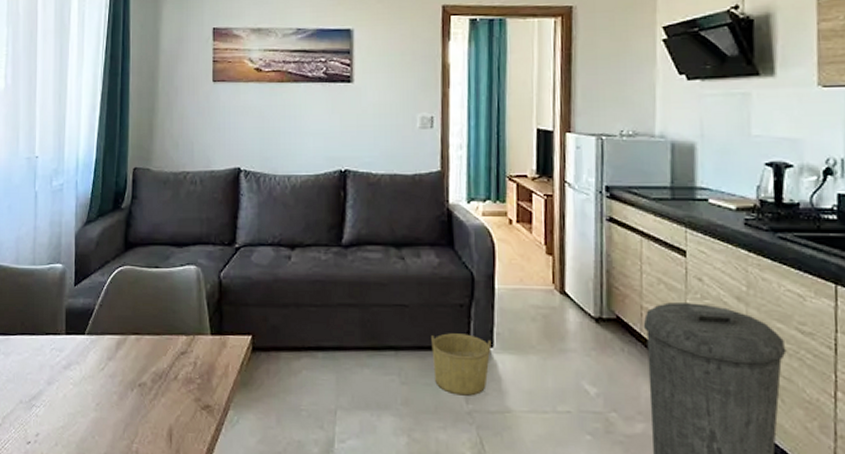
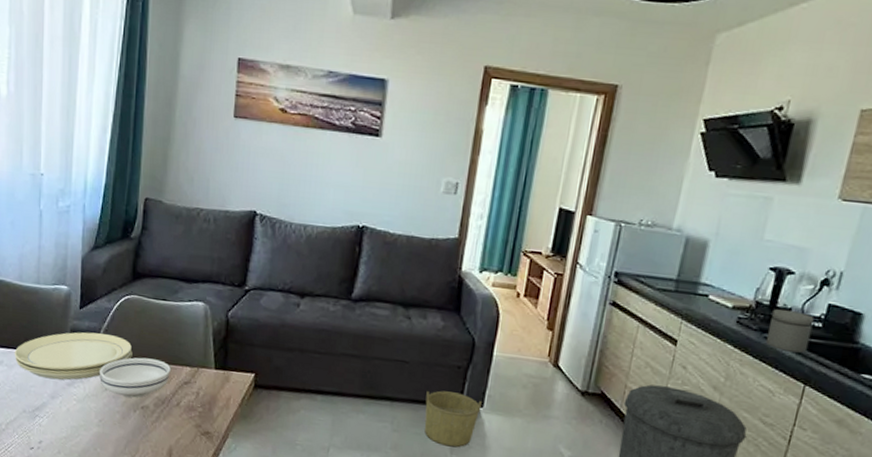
plate: none [11,309,128,364] -> present [14,332,133,380]
bowl: none [96,330,166,375] -> present [100,357,171,398]
jar: none [780,206,829,250] -> present [765,309,814,353]

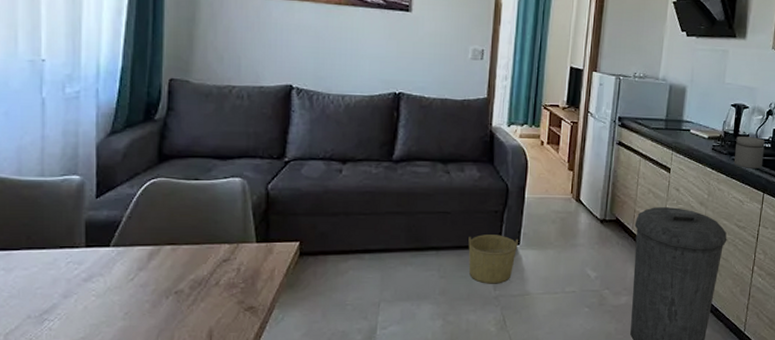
plate: present [14,332,133,380] -> none [13,221,162,277]
bowl: present [100,357,171,398] -> none [123,241,207,284]

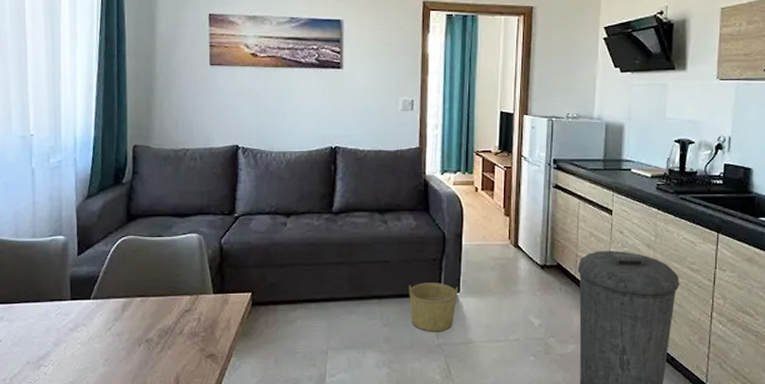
jar: present [733,136,765,169] -> none [681,174,716,207]

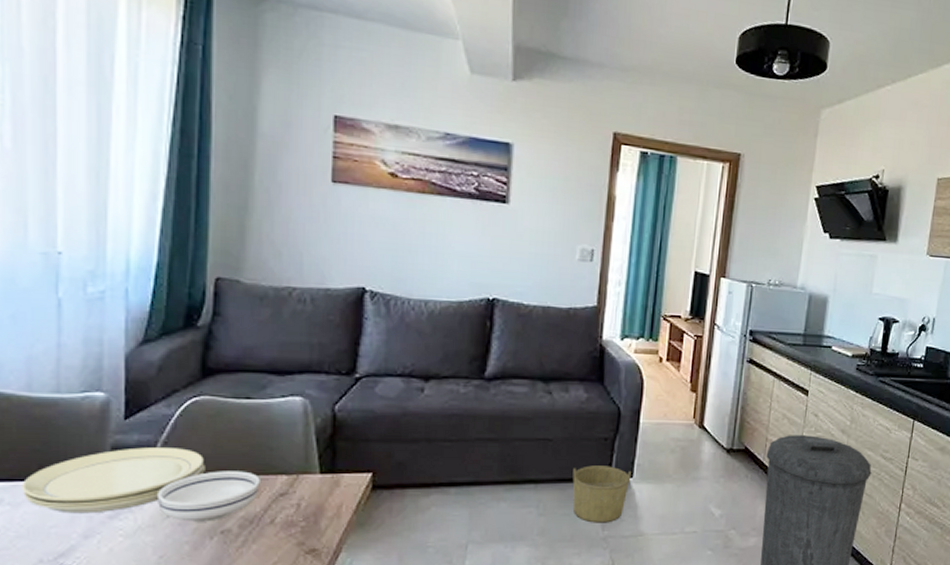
plate: none [14,276,133,327] -> present [21,447,205,514]
bowl: none [102,293,171,333] -> present [158,471,260,522]

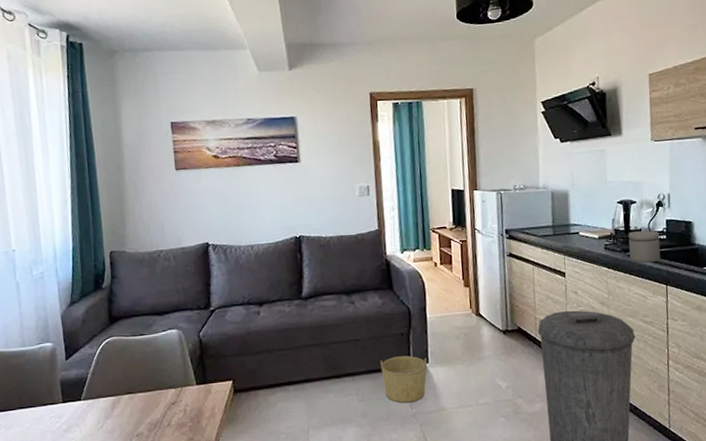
plate: present [21,447,205,514] -> none [9,376,121,431]
bowl: present [158,471,260,522] -> none [93,388,158,429]
jar: none [880,355,917,392] -> present [628,230,661,263]

